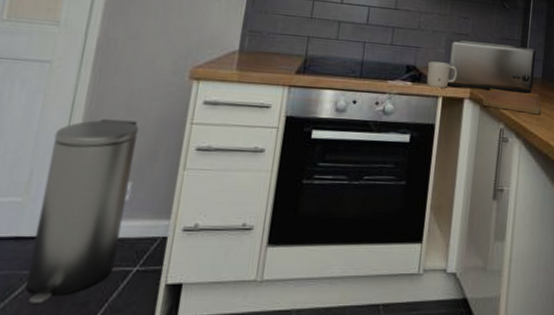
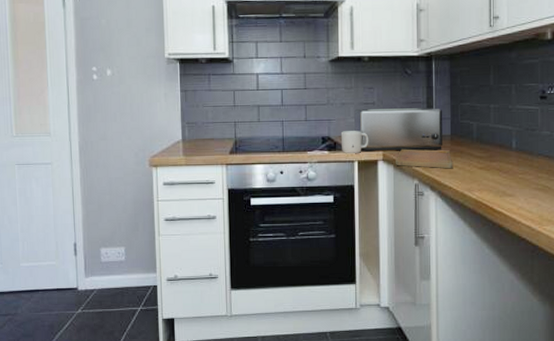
pedal bin: present [25,119,140,303] -> none [66,202,125,333]

